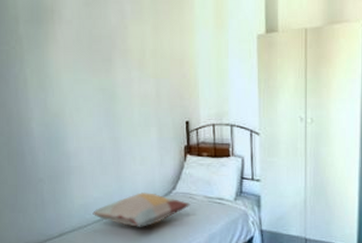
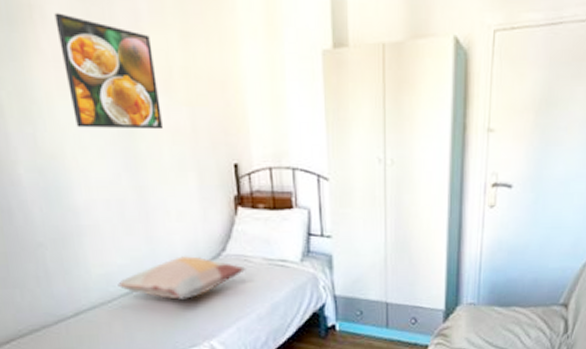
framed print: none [68,15,135,96] -> present [54,12,163,130]

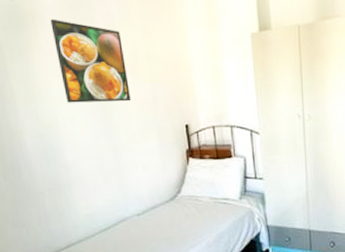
decorative pillow: present [118,255,246,300] -> none [99,197,197,233]

